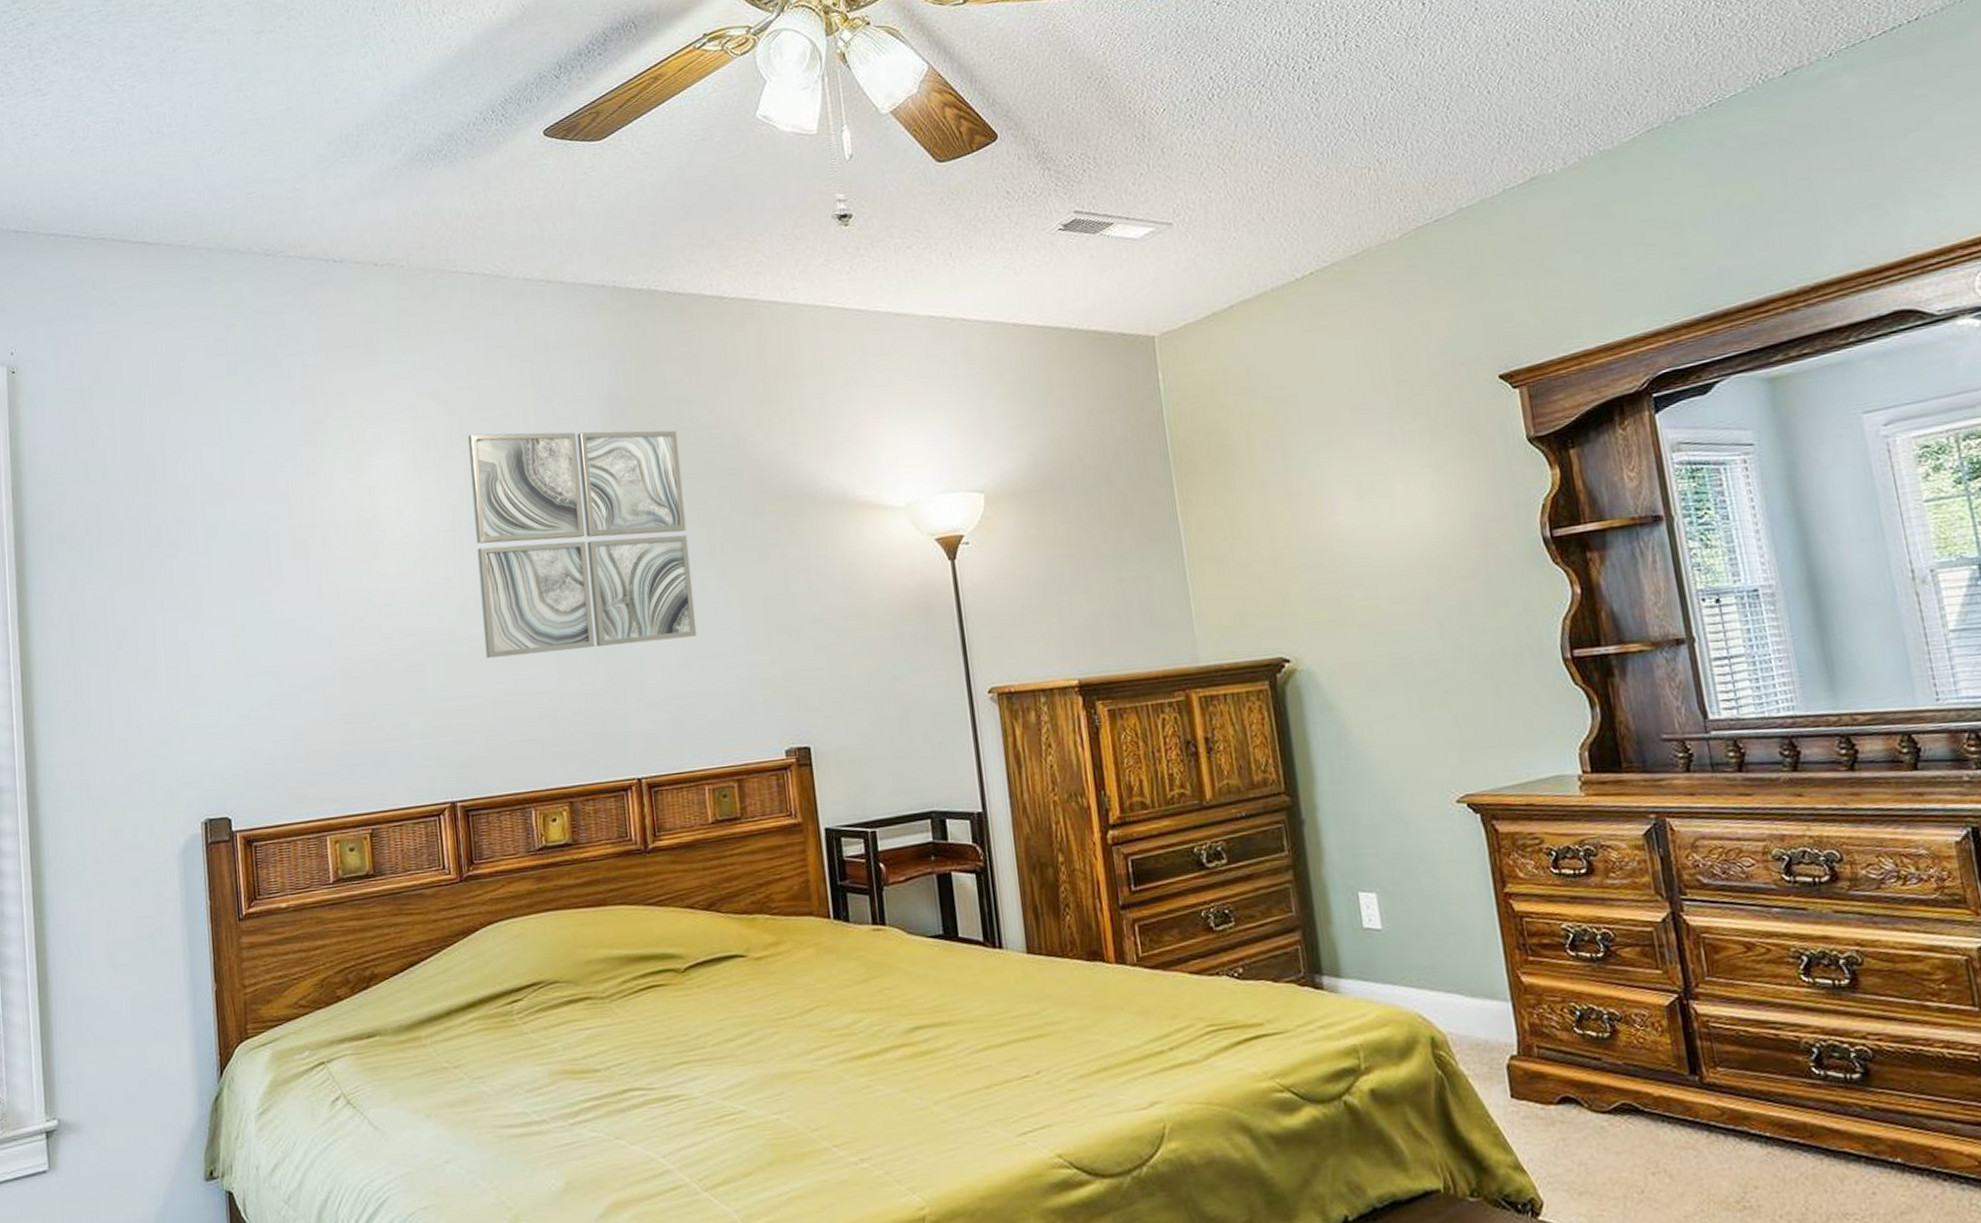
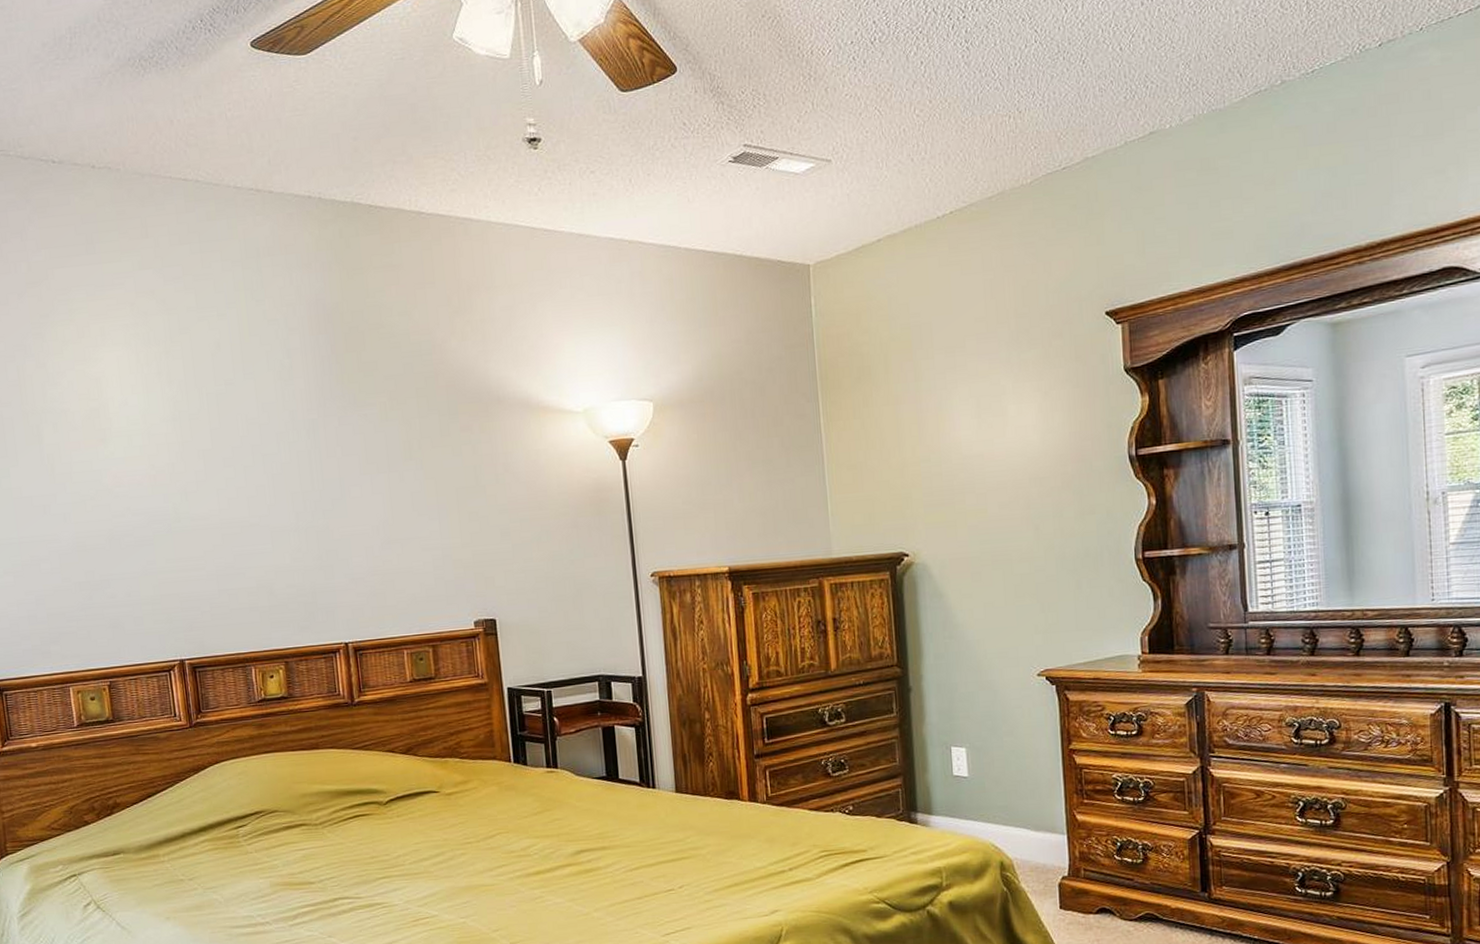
wall art: present [467,430,697,659] -> none [185,331,397,536]

